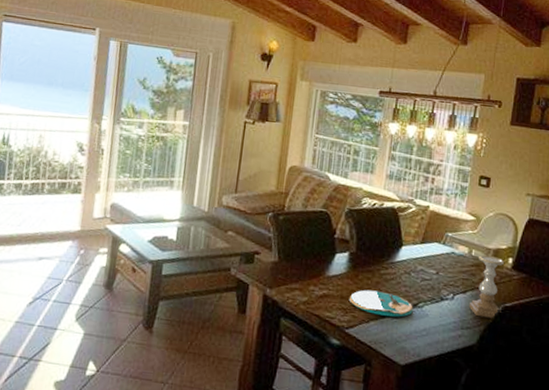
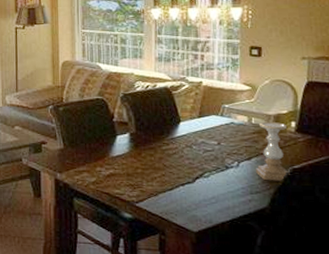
plate: present [349,290,413,317] -> none [135,166,199,188]

